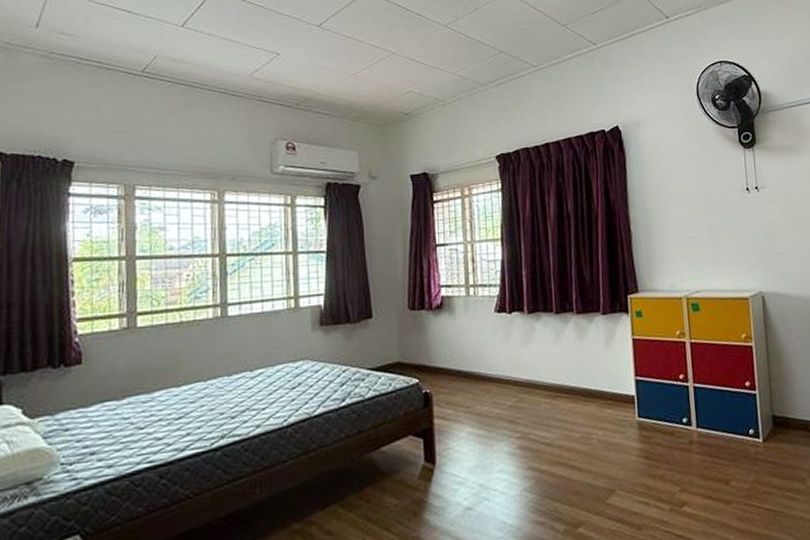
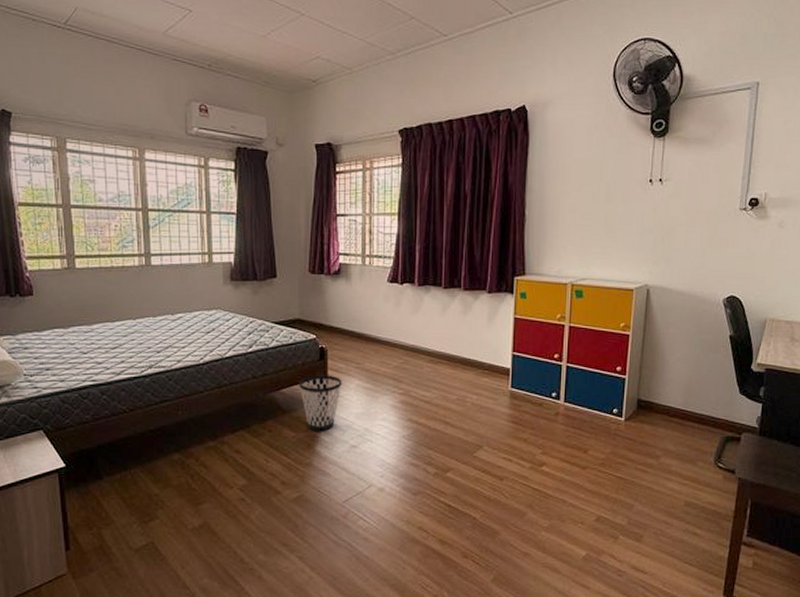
wastebasket: none [401,424,451,495] -> present [299,375,342,431]

